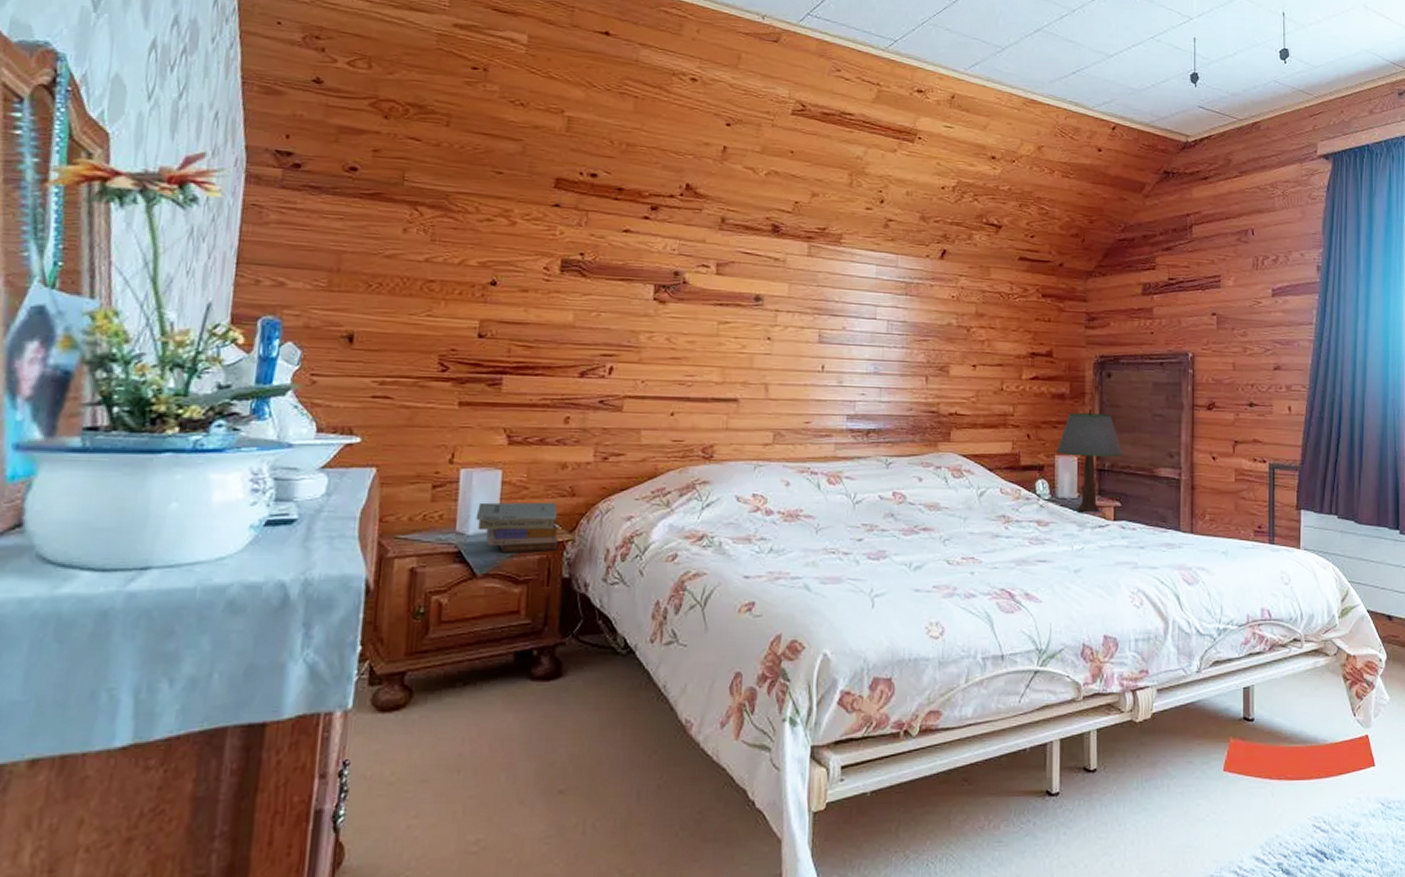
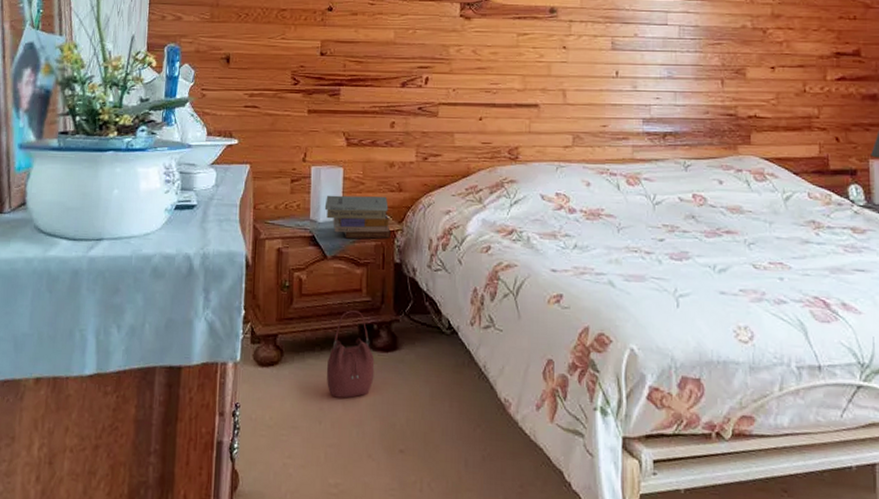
handbag: none [469,636,533,740] -> present [326,310,375,398]

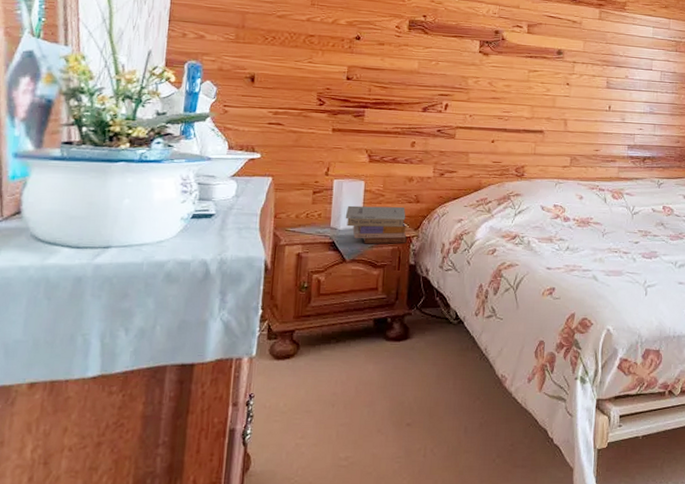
handbag: present [326,310,375,398] -> none [341,307,387,383]

